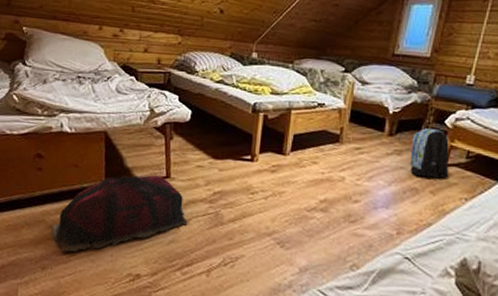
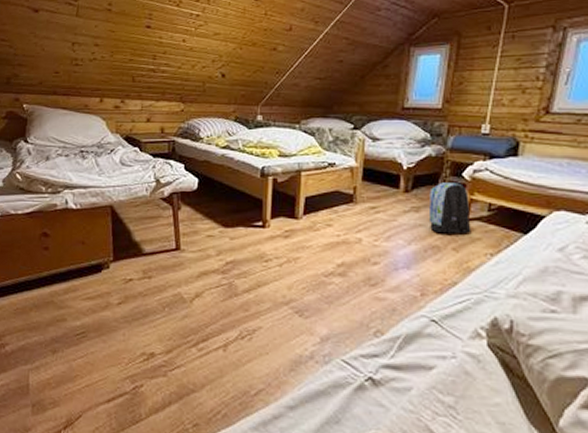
duffel bag: present [51,175,188,252] -> none [60,248,201,334]

